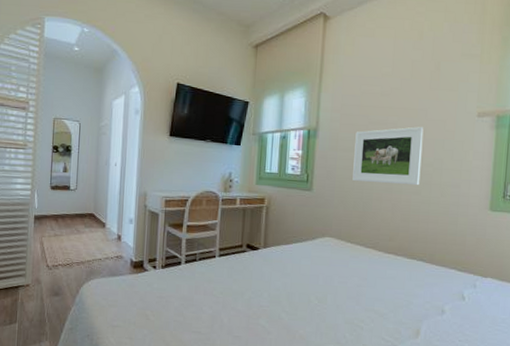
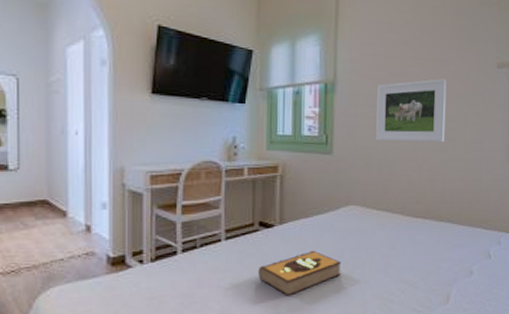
hardback book: none [243,273,316,311] -> present [257,250,342,296]

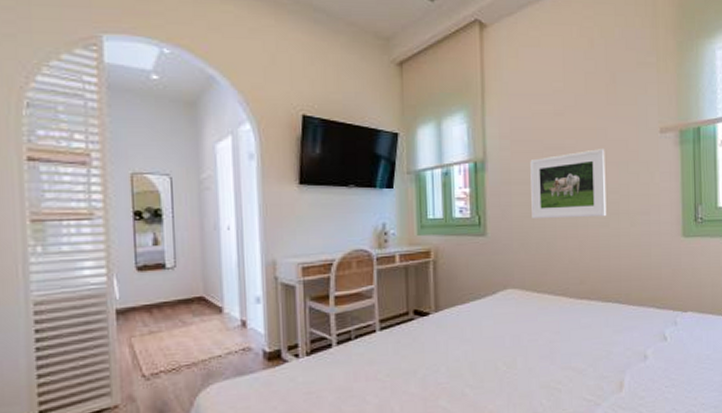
hardback book: present [257,250,342,296] -> none [415,338,503,388]

